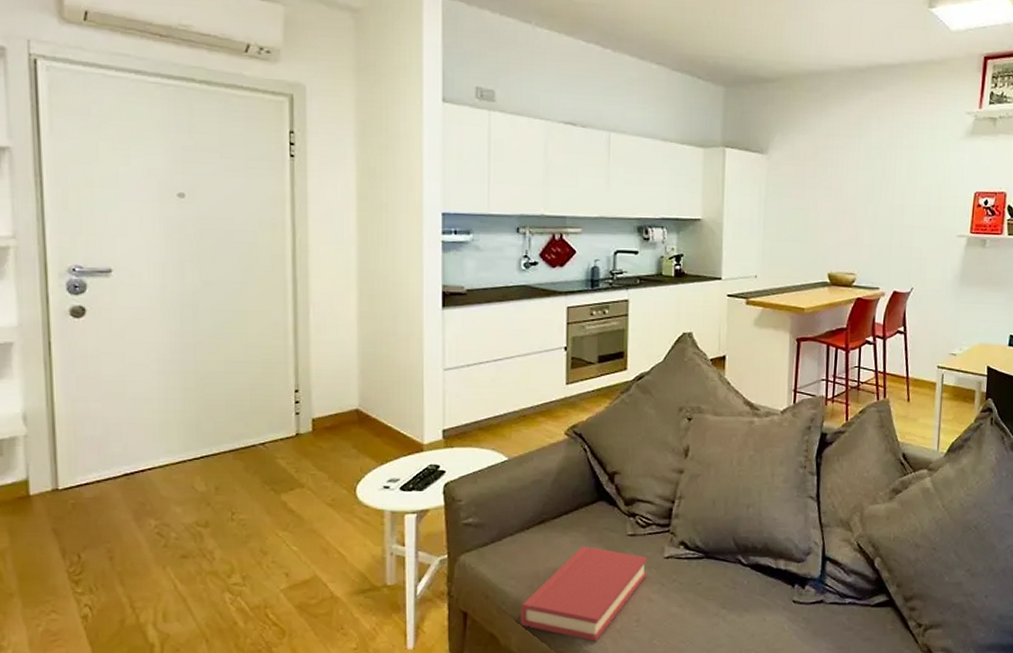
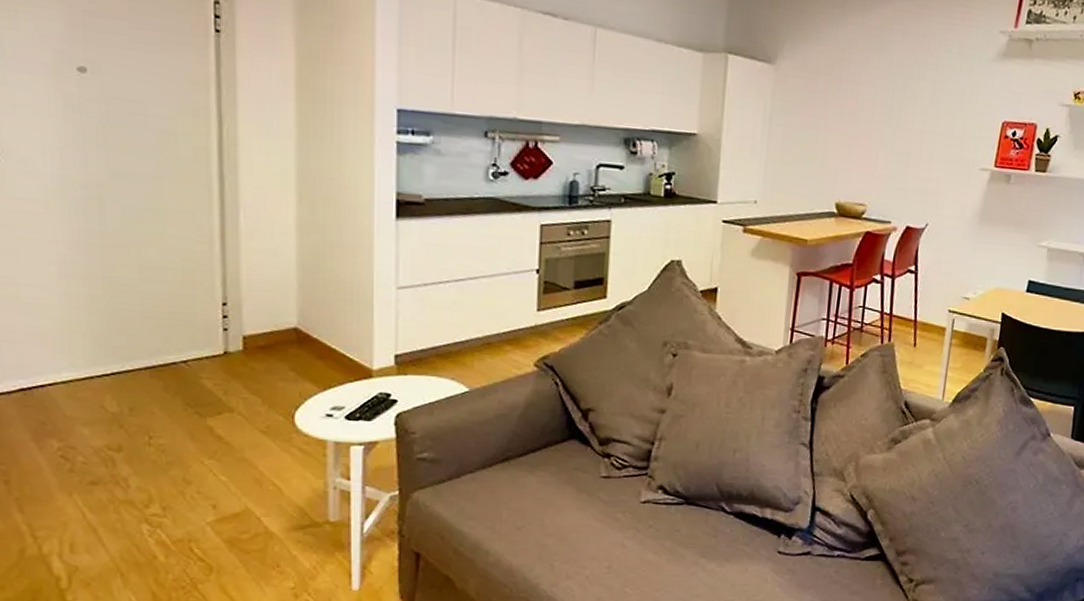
hardback book: present [520,546,647,642] -> none [479,487,622,588]

